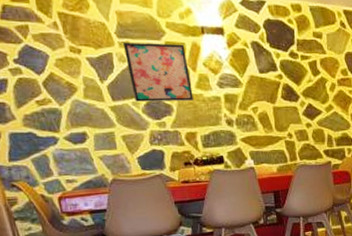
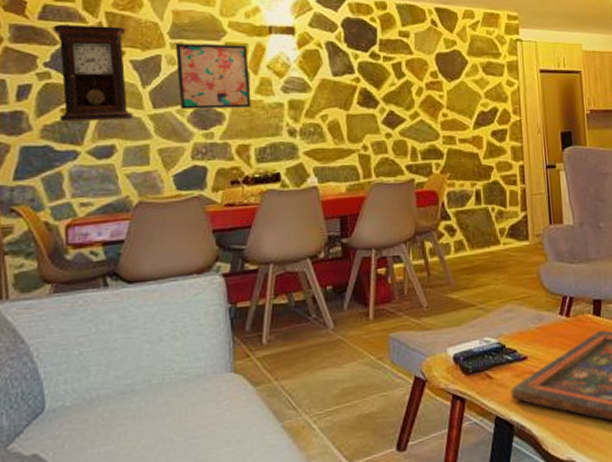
pendulum clock: none [15,24,98,112] -> present [54,24,134,122]

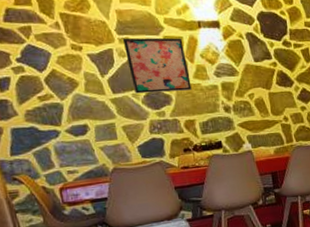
pendulum clock: present [54,24,134,122] -> none [18,25,99,108]

